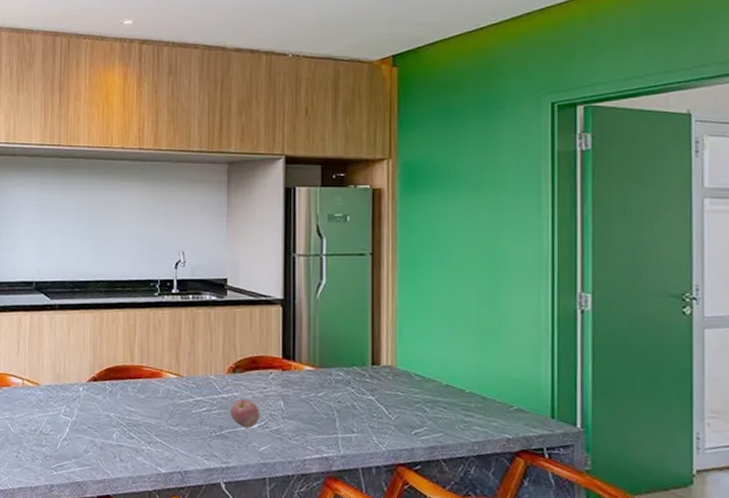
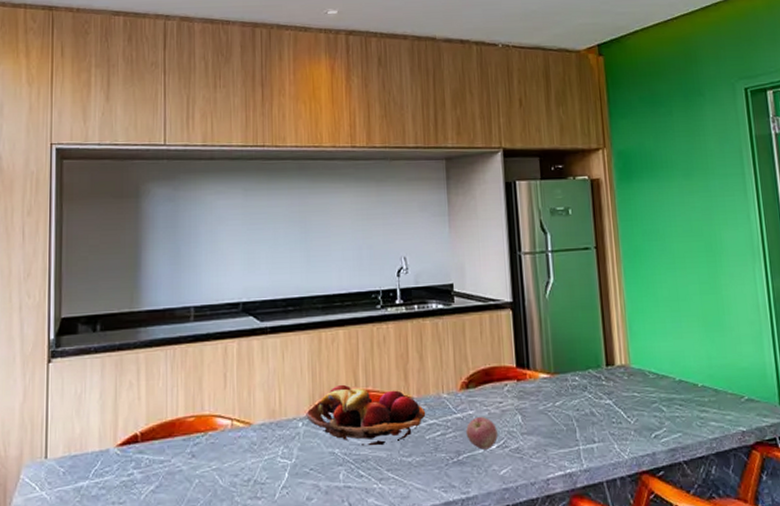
fruit basket: none [86,358,194,414] -> present [306,384,426,446]

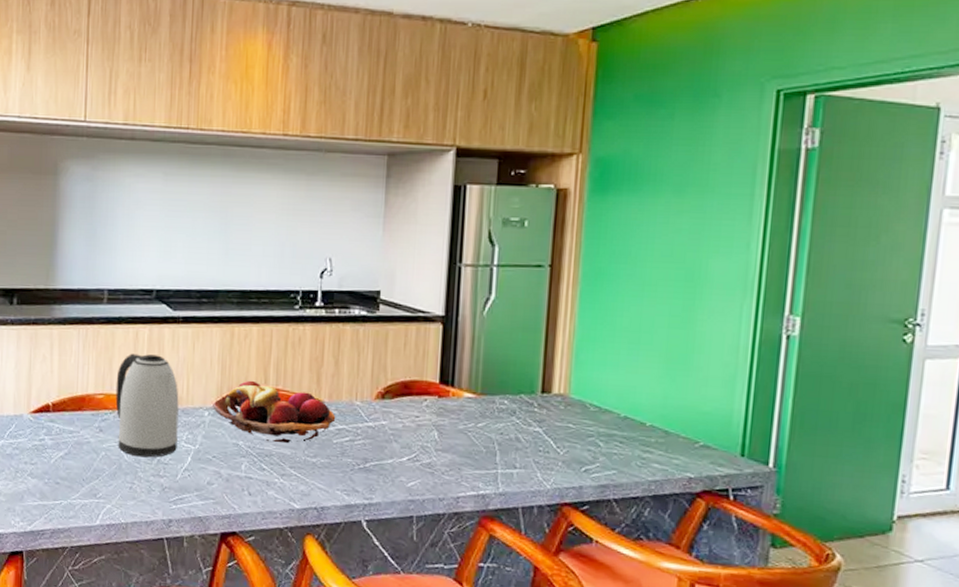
kettle: none [207,369,273,480] -> present [115,353,179,458]
apple: present [466,416,498,450] -> none [376,427,410,461]

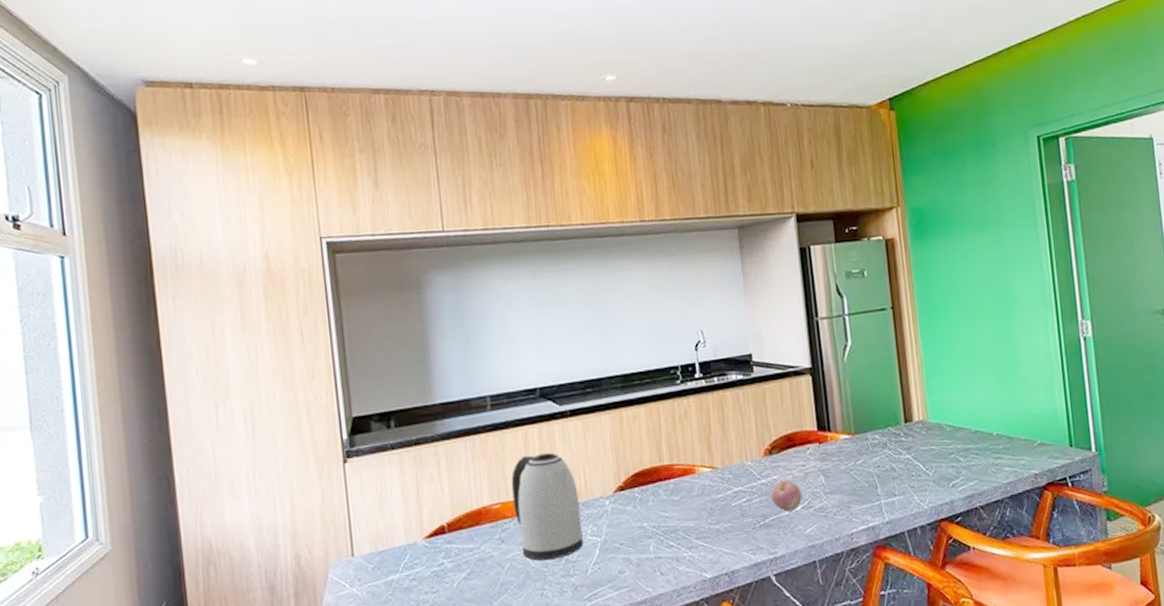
fruit basket: present [213,380,336,444] -> none [612,460,731,517]
apple: none [376,427,410,461] -> present [771,480,802,512]

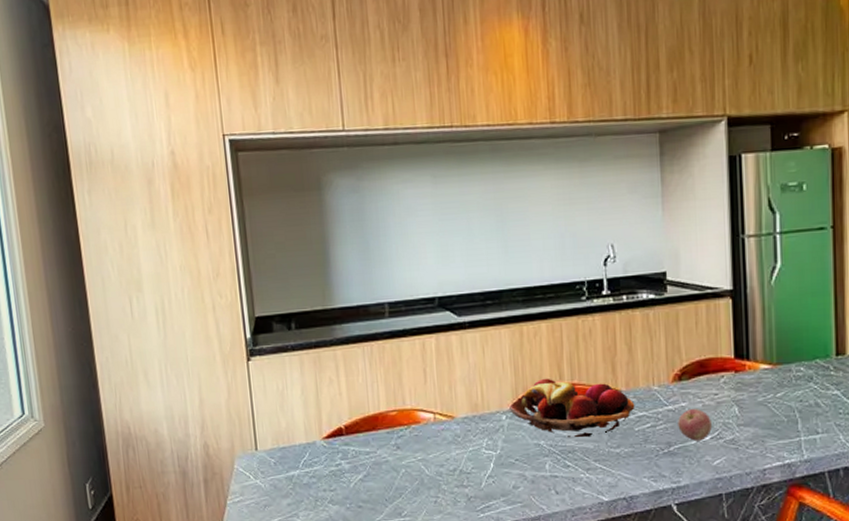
kettle: present [511,453,584,561] -> none [407,364,478,470]
fruit basket: none [612,460,731,517] -> present [509,378,635,438]

